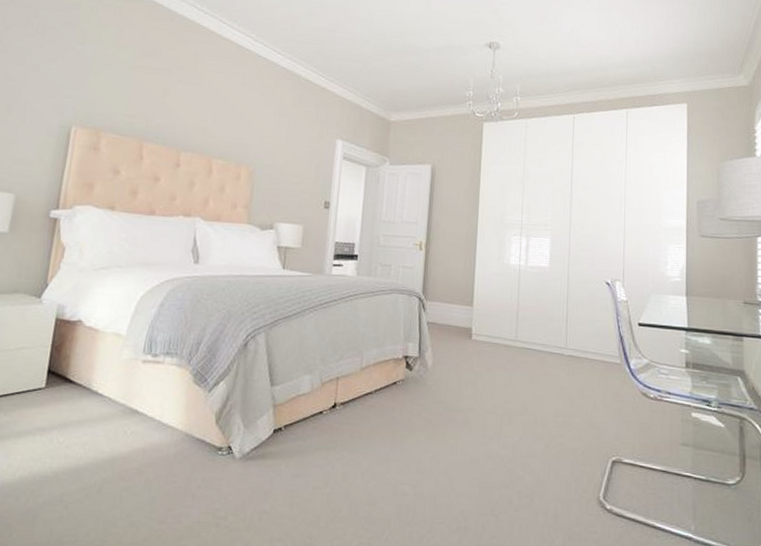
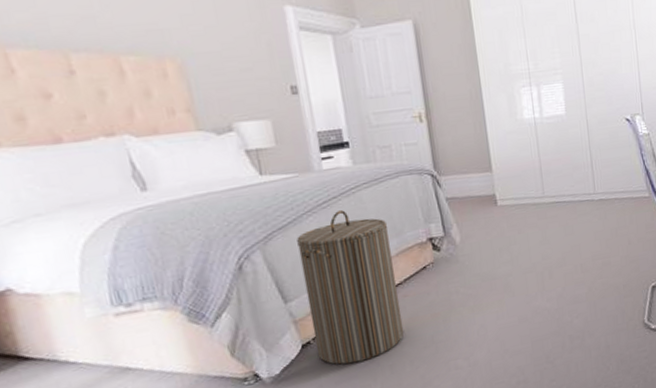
laundry hamper: none [284,313,373,461] -> present [297,210,404,365]

